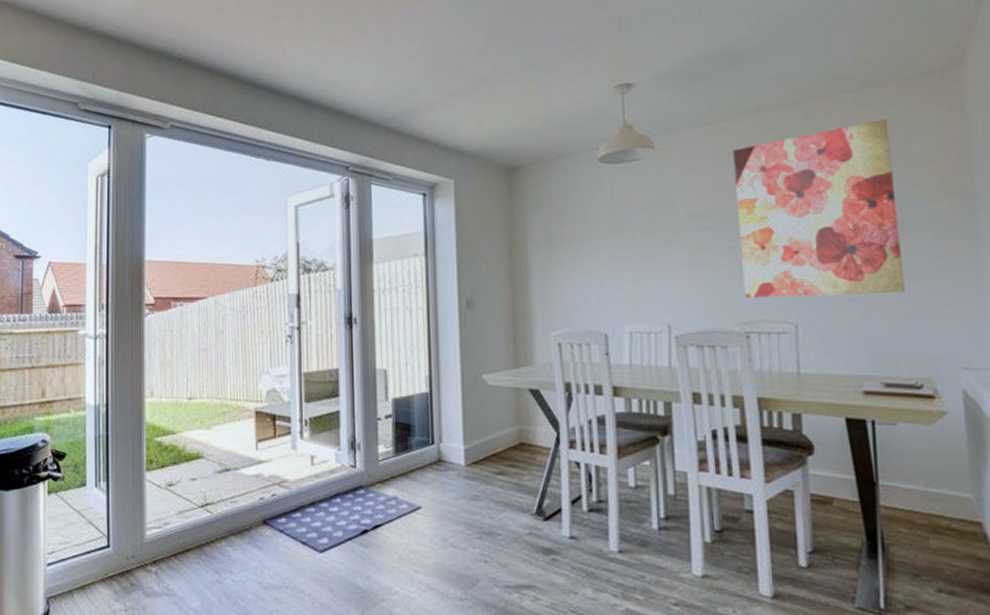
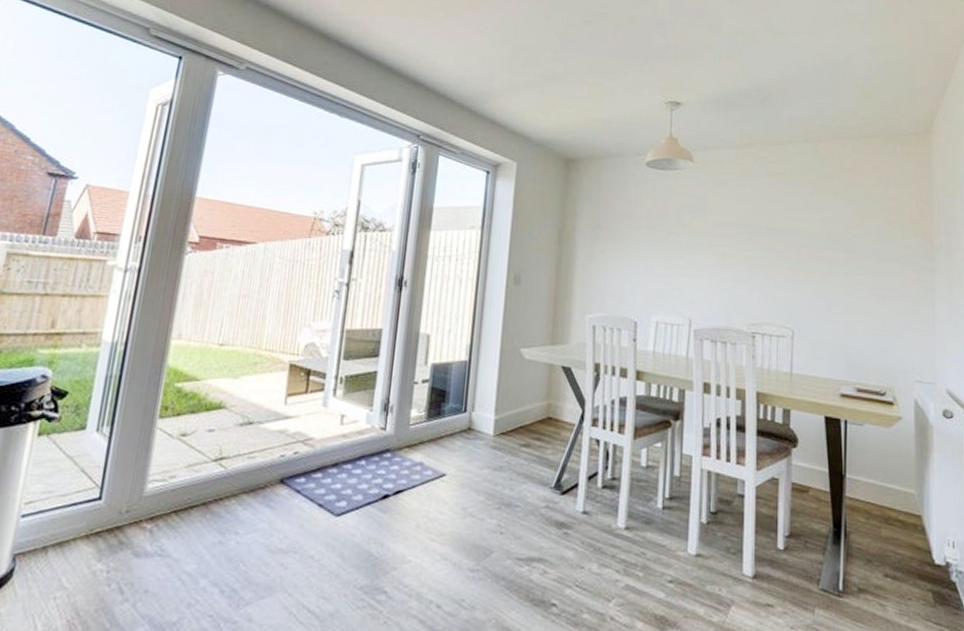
wall art: present [733,118,906,298] -> none [754,165,878,313]

